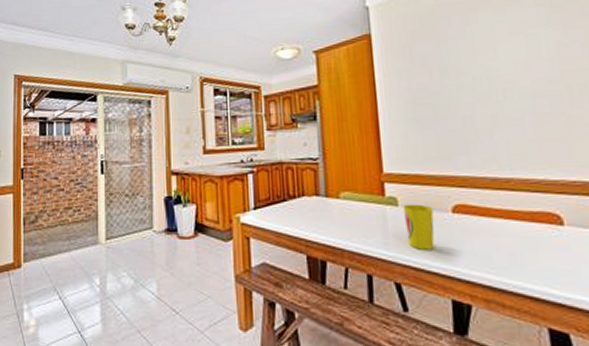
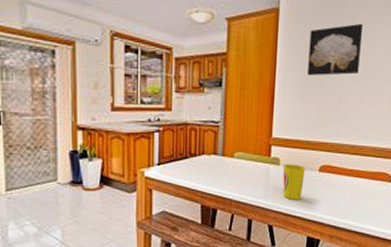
wall art: none [411,36,482,100] -> present [307,23,364,76]

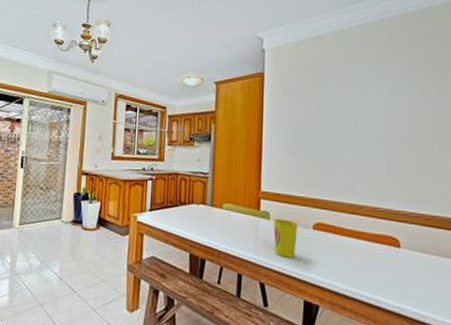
wall art: present [307,23,364,76] -> none [295,85,351,133]

